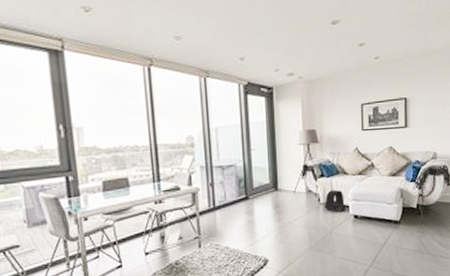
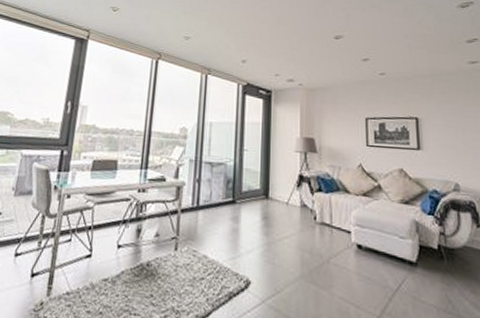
backpack: present [324,189,347,212] -> none [321,208,349,237]

